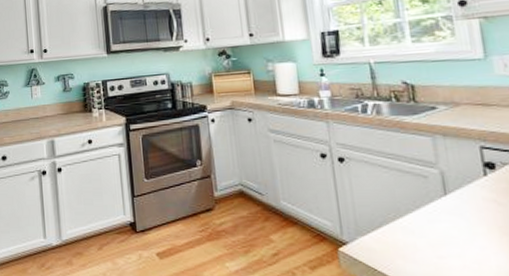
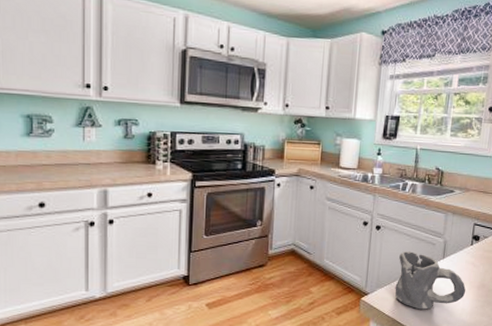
mug: none [378,187,496,266] -> present [395,251,466,310]

